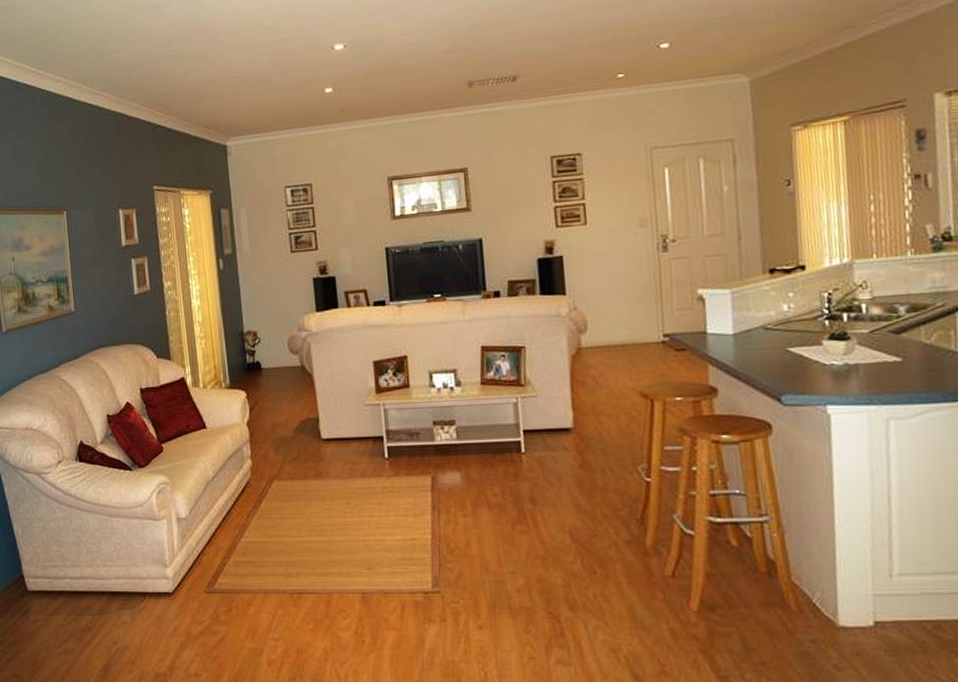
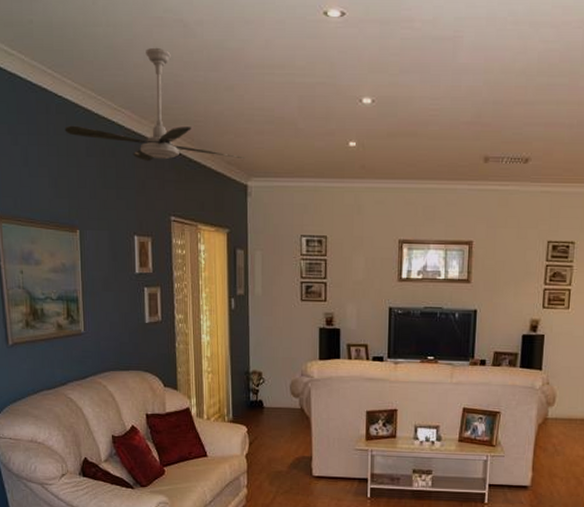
ceiling fan: none [49,31,222,137] -> present [65,47,245,161]

